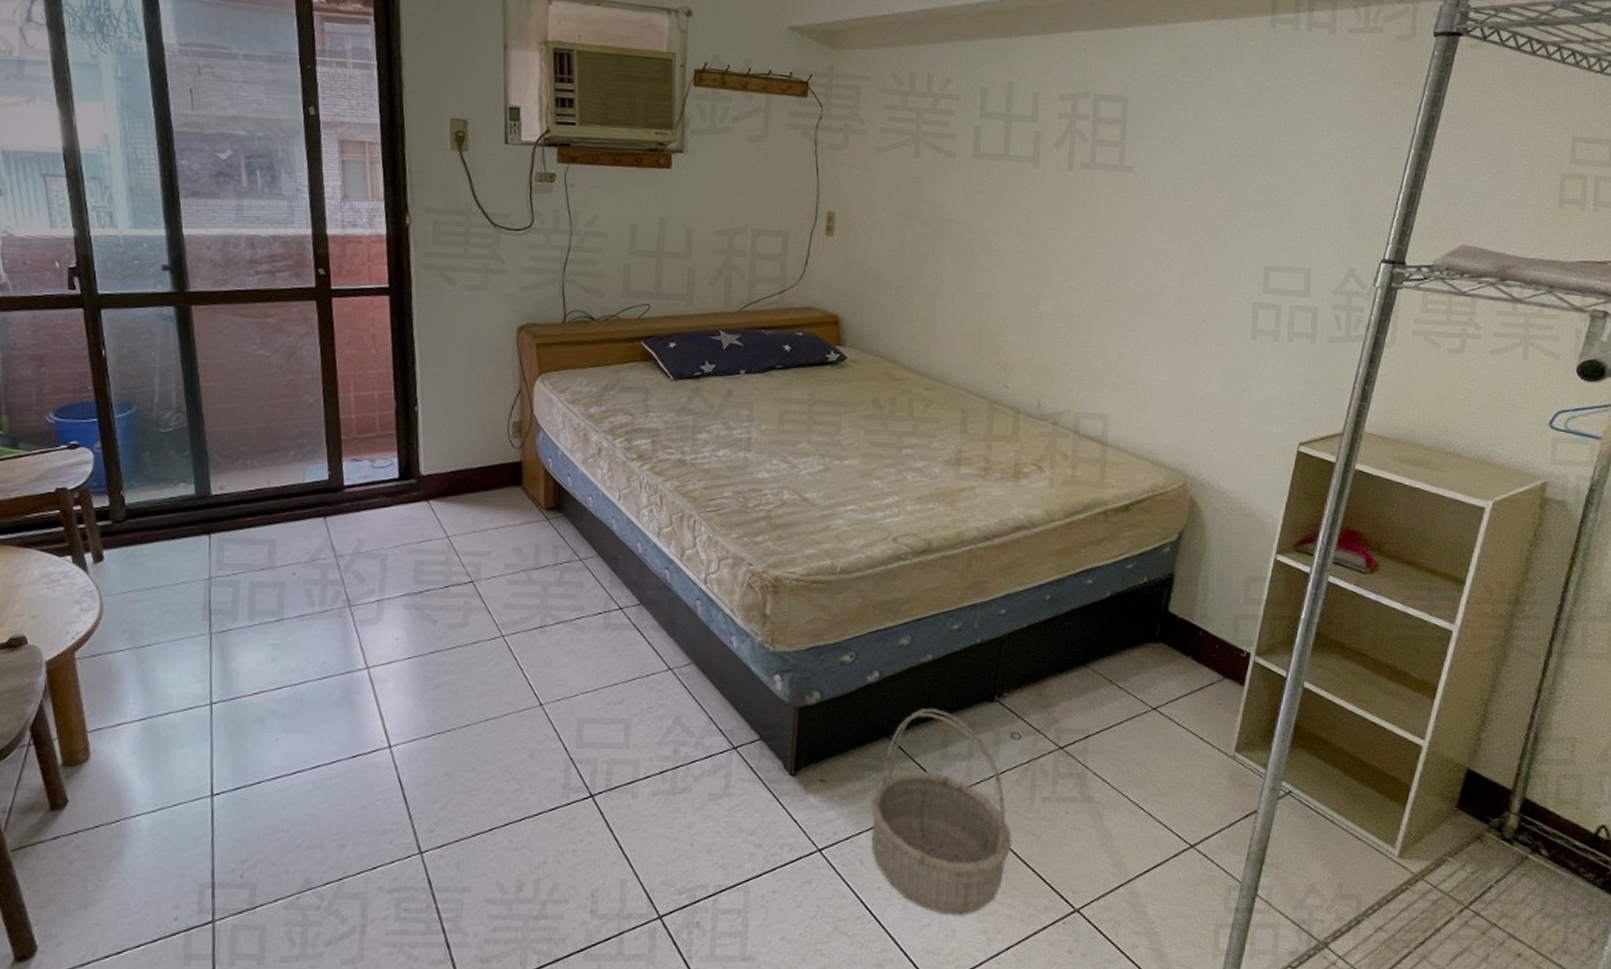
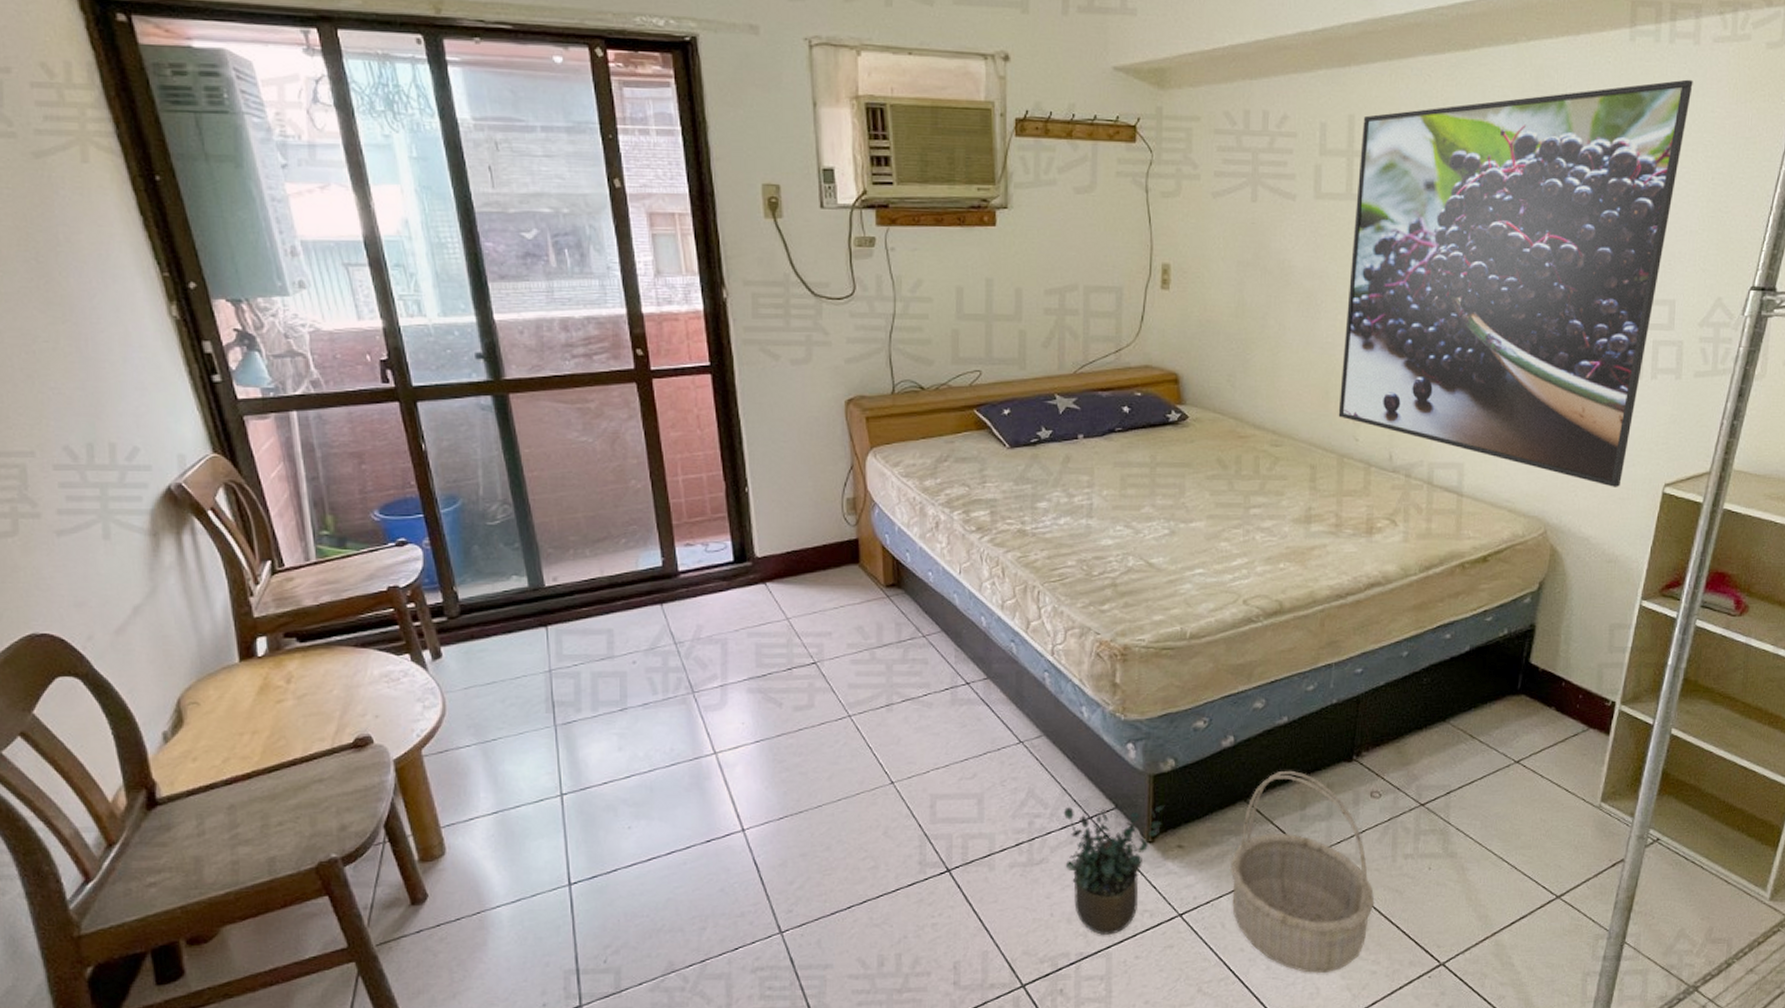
potted plant: none [709,736,809,868] -> present [1064,805,1165,935]
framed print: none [990,65,1329,444] -> present [1338,79,1693,487]

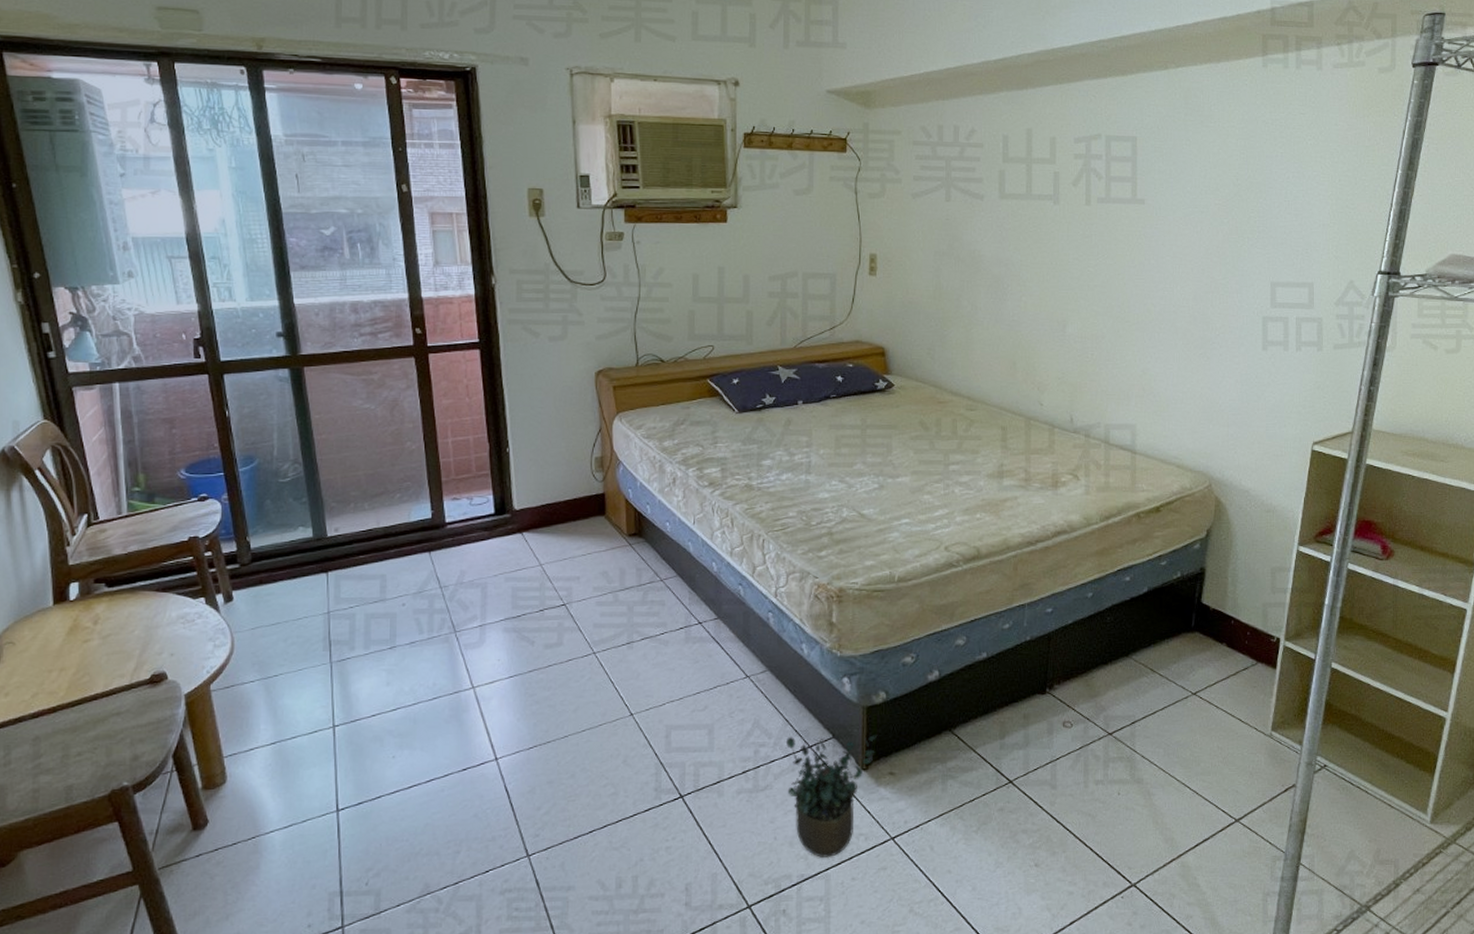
basket: present [1229,770,1375,973] -> none [936,702,1070,894]
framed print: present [1338,79,1693,487] -> none [1025,98,1318,445]

